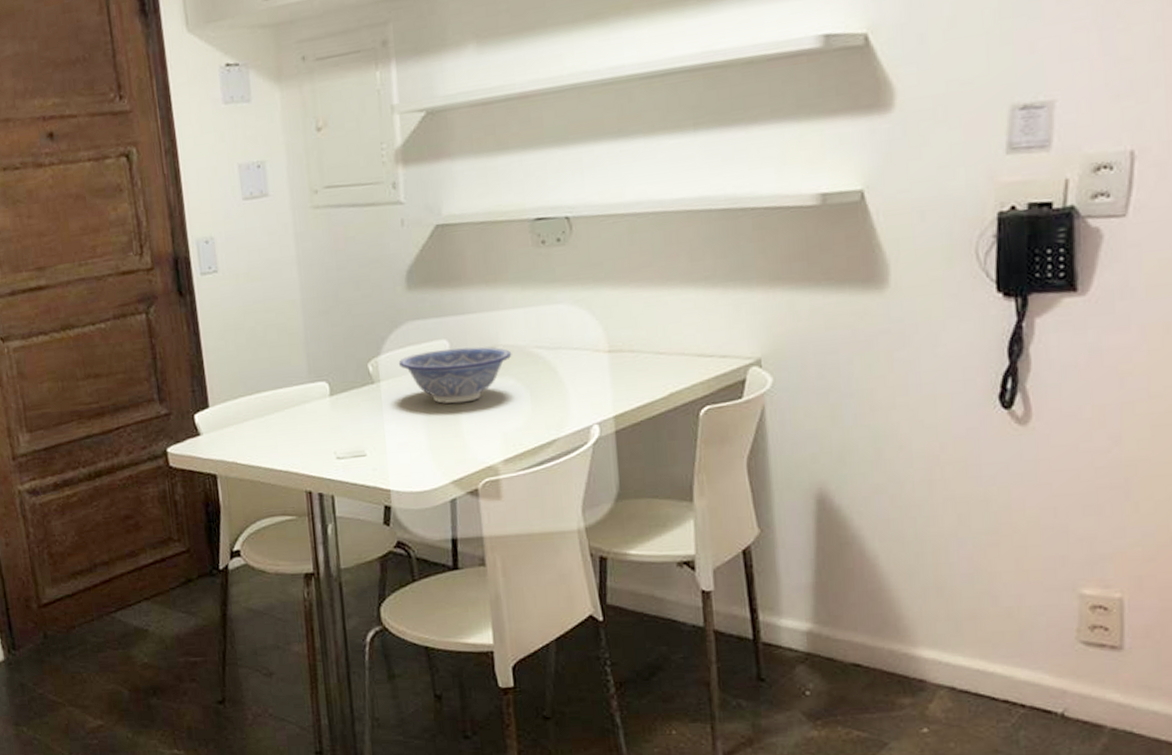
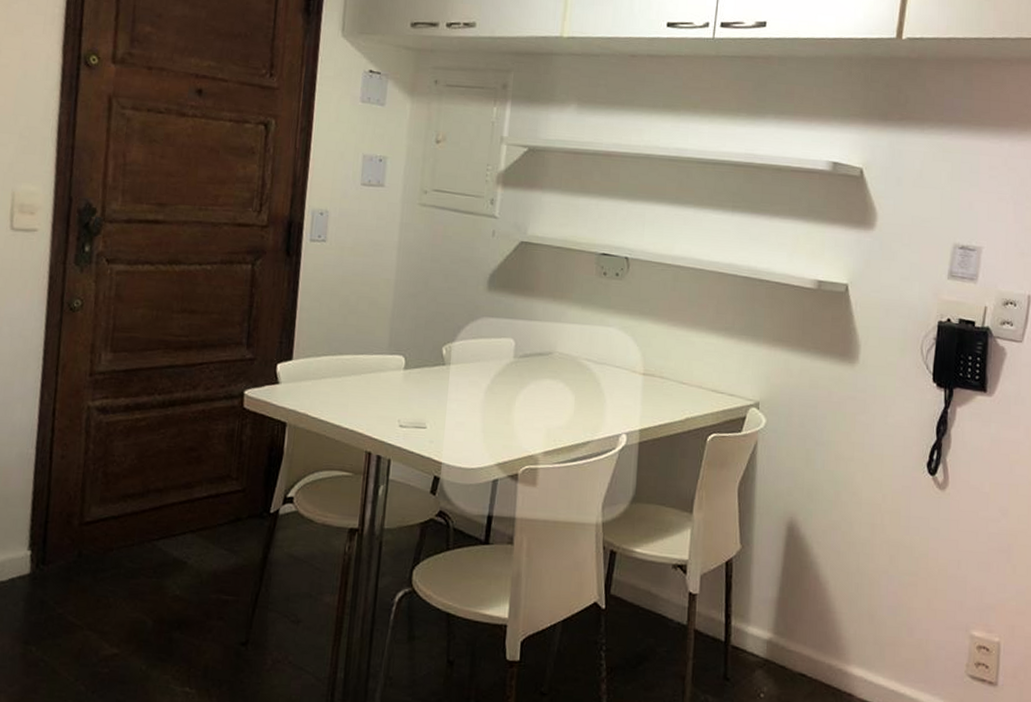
decorative bowl: present [398,347,512,404] -> none [469,346,565,396]

